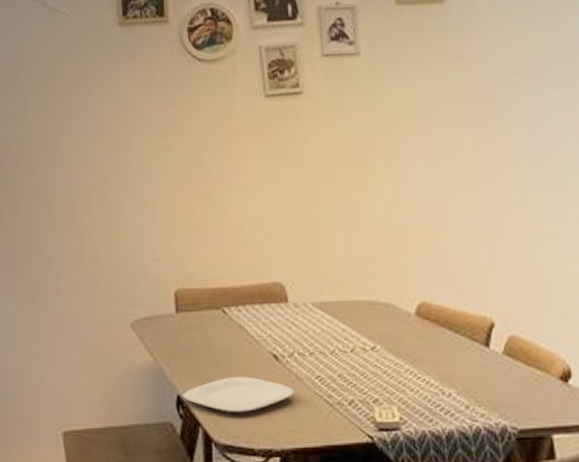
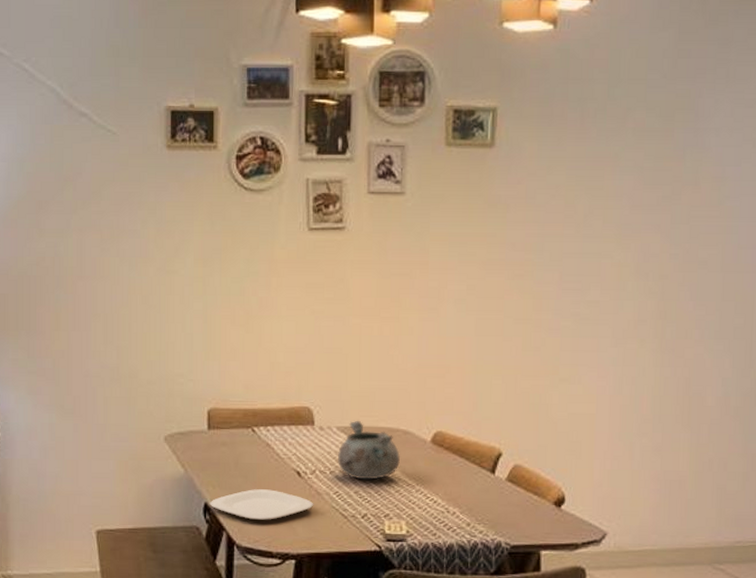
decorative bowl: none [316,295,384,361] -> present [338,421,400,480]

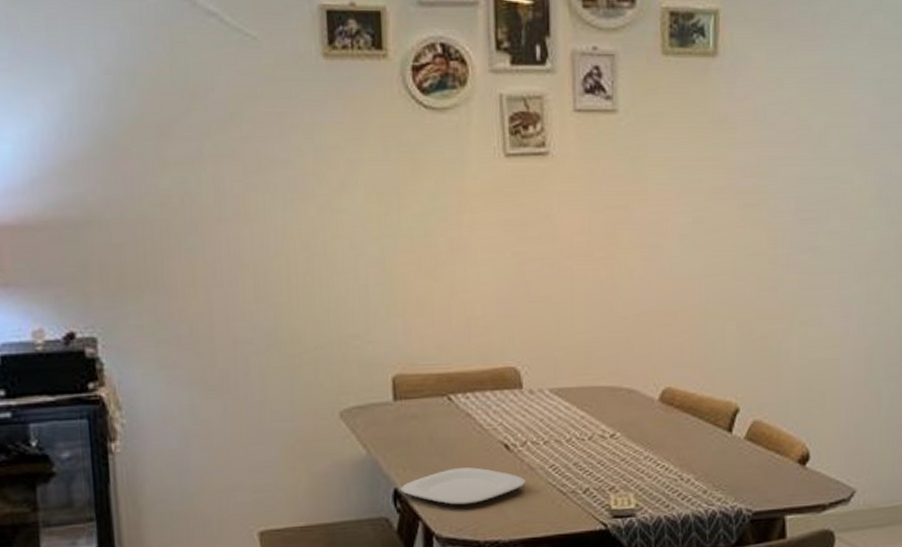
decorative bowl: present [338,421,400,480] -> none [552,381,624,449]

